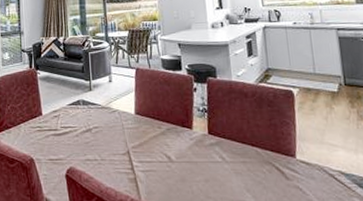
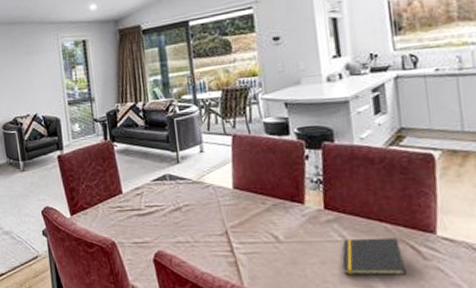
notepad: none [222,160,273,193] -> present [342,237,407,275]

